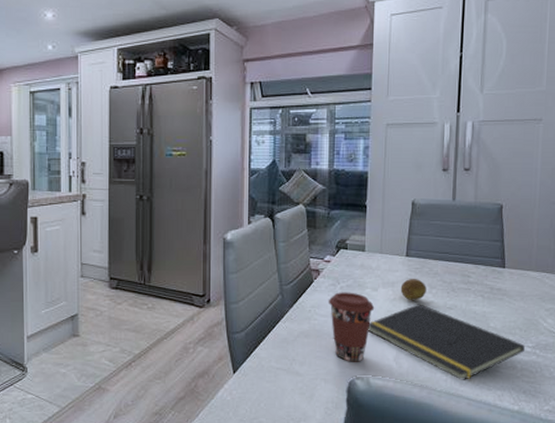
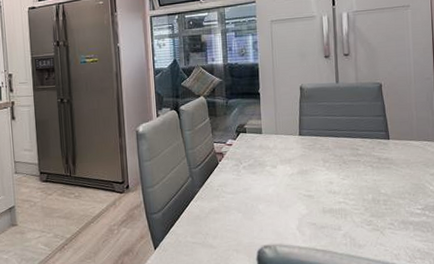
coffee cup: present [329,292,375,362] -> none [234,170,276,233]
notepad: present [368,304,526,380] -> none [271,177,416,243]
fruit: present [400,278,426,301] -> none [297,154,320,175]

